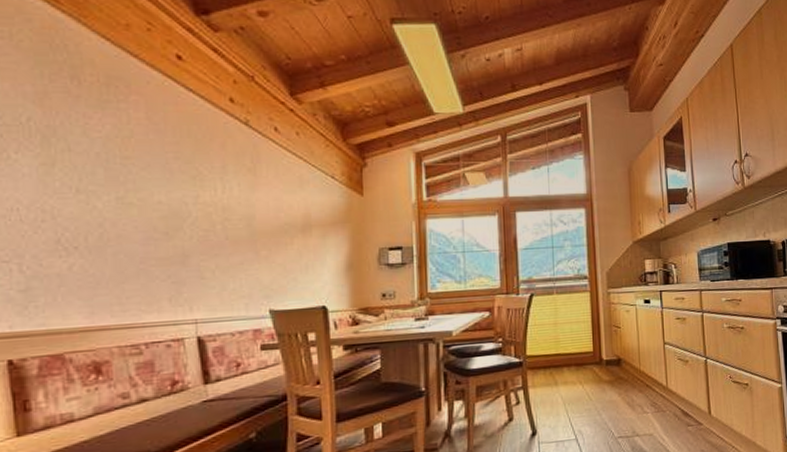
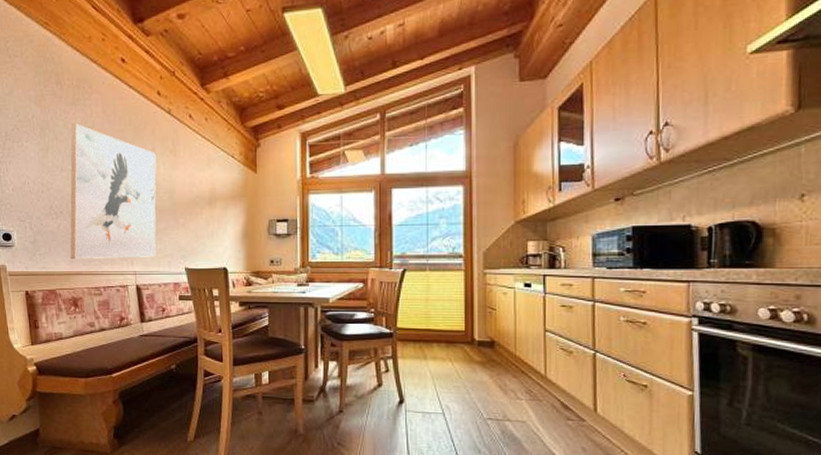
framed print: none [89,132,228,310] -> present [70,124,156,259]

